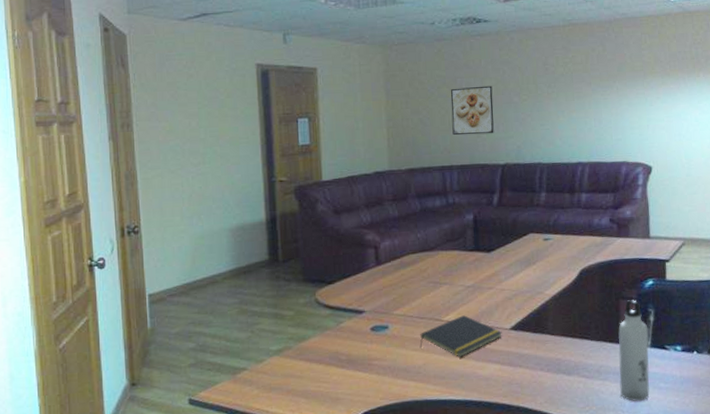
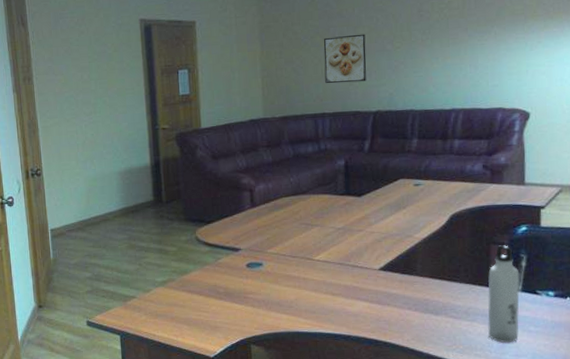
notepad: present [419,315,502,357] -> none [292,255,371,294]

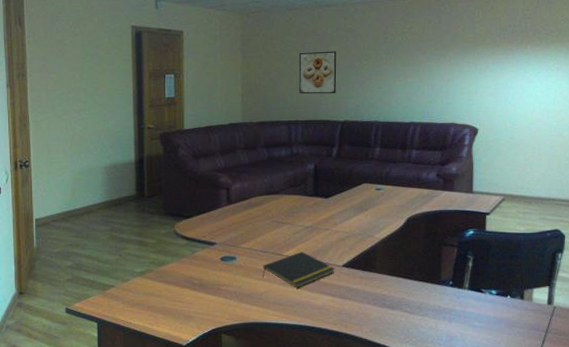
notepad: none [292,255,371,294] -> present [262,252,335,288]
water bottle: present [487,245,520,344] -> none [437,247,467,337]

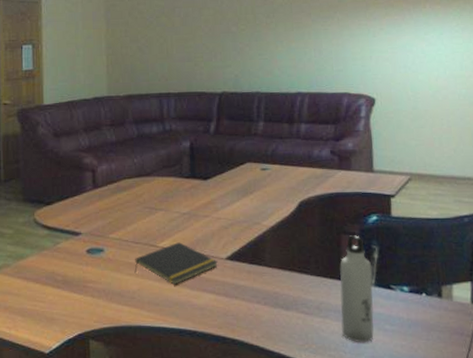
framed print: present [299,51,337,94] -> none [169,15,212,64]
water bottle: none [437,247,467,337] -> present [340,235,374,343]

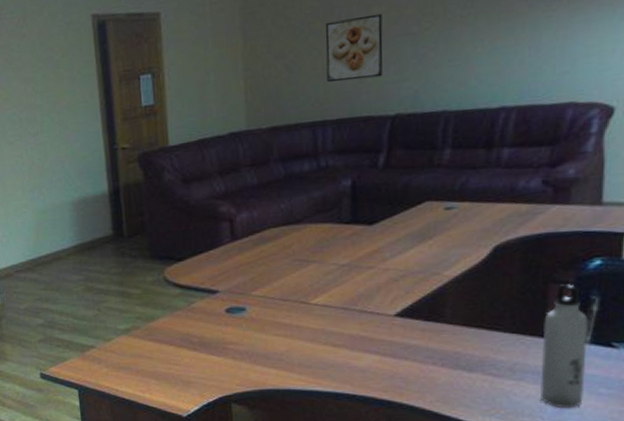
notepad: present [134,242,218,285] -> none [282,298,384,345]
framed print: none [169,15,212,64] -> present [325,13,383,82]

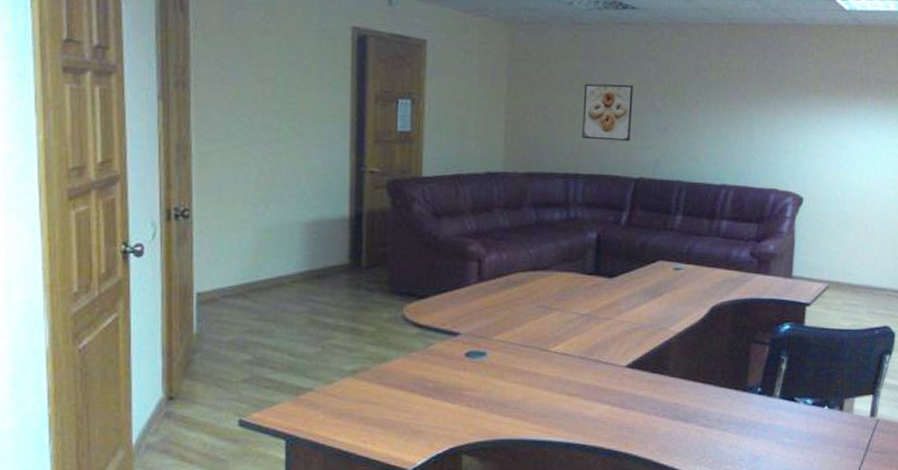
water bottle: present [539,284,589,409] -> none [739,345,779,457]

